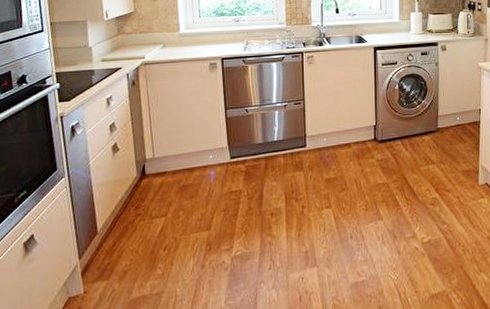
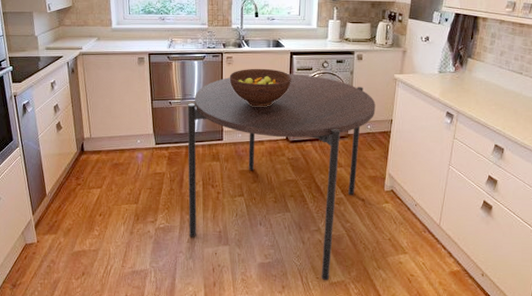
dining table: none [265,69,464,294] -> present [187,73,376,281]
fruit bowl: none [311,65,377,107] -> present [229,68,292,107]

